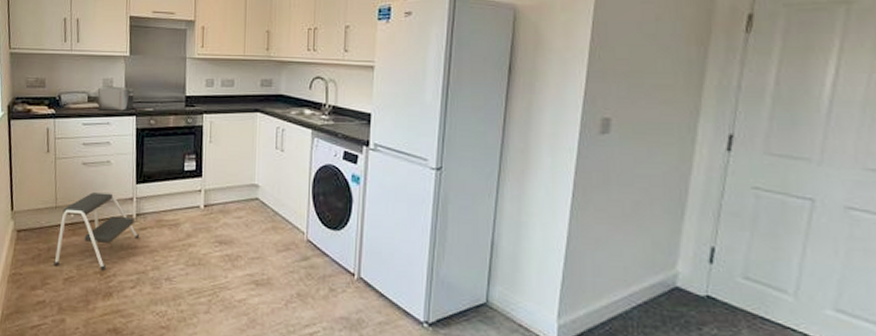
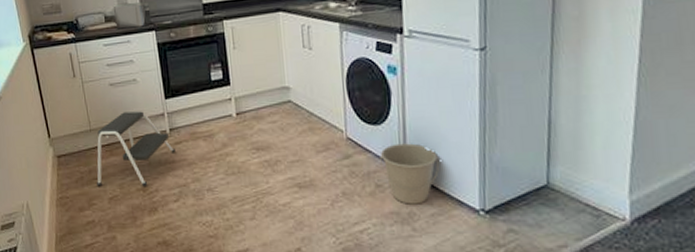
bucket: none [336,250,391,312] -> present [380,143,440,205]

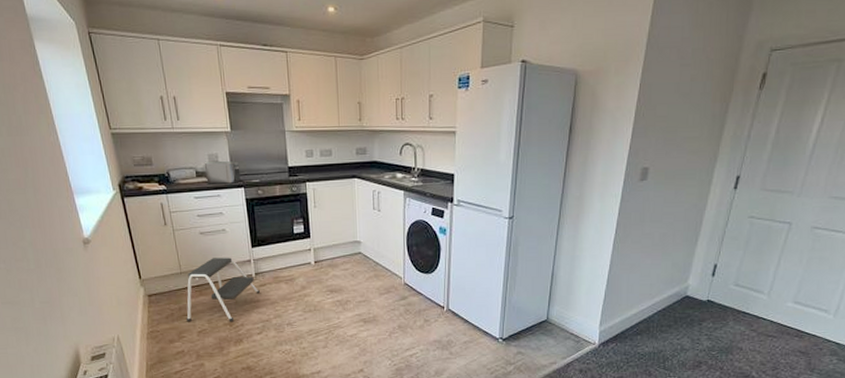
bucket: present [380,143,440,205] -> none [429,288,473,335]

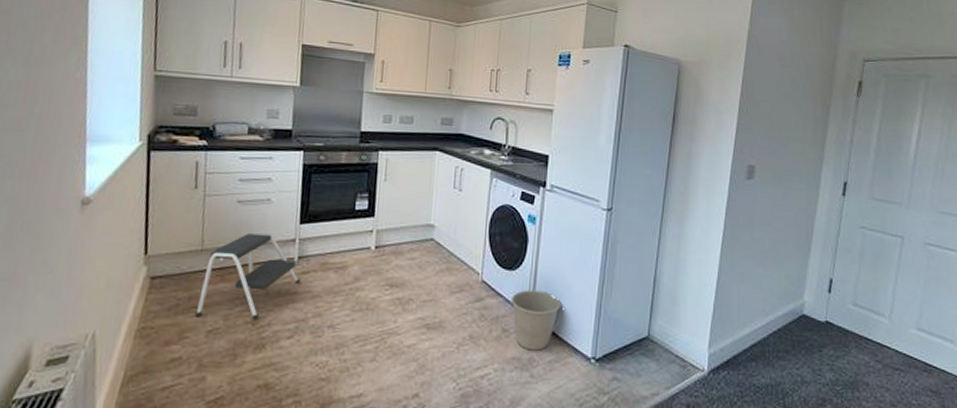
toaster: present [204,161,241,185] -> none [259,118,304,147]
bucket: none [429,288,473,335] -> present [509,290,563,351]

